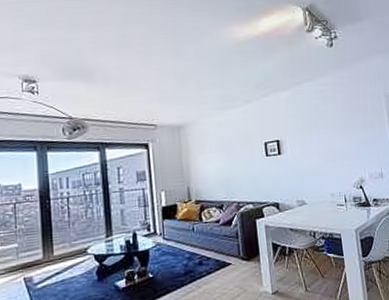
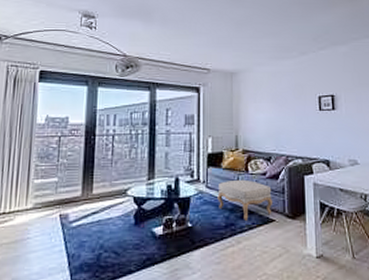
ottoman: none [175,228,229,267] -> present [217,179,273,221]

